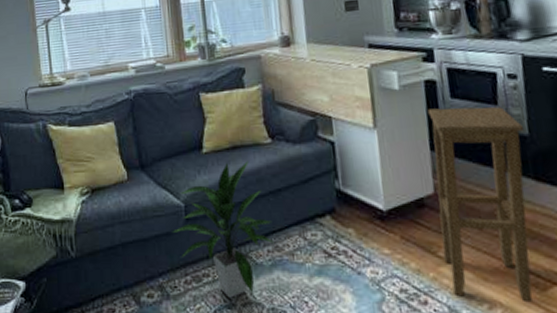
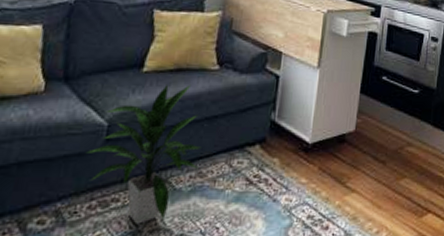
stool: present [427,107,533,301] -> none [350,57,434,226]

